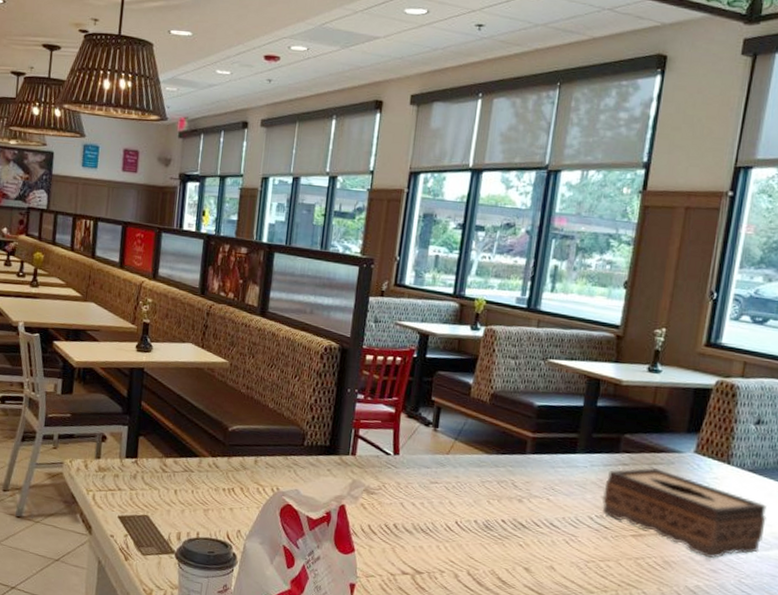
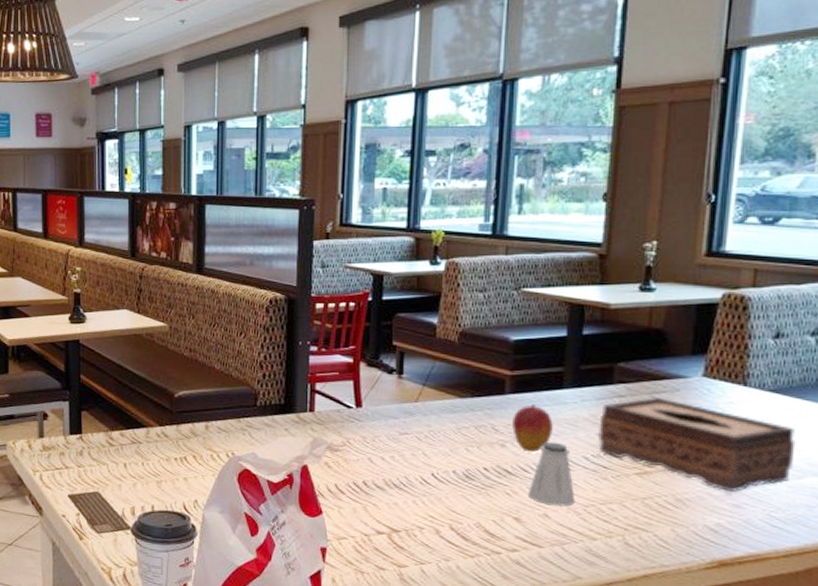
fruit: none [529,465,565,510] -> present [512,404,553,453]
saltshaker: none [538,500,579,561] -> present [527,441,576,507]

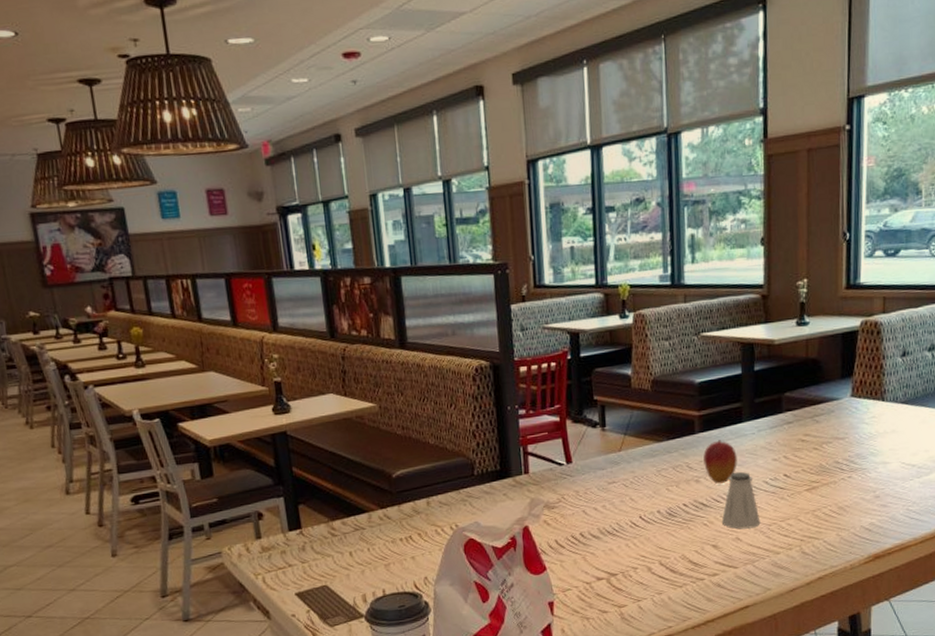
tissue box: present [597,398,796,491] -> none [773,420,923,494]

